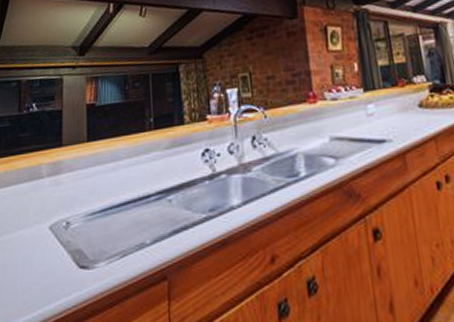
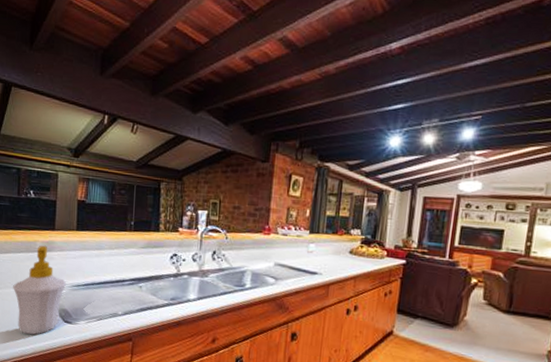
soap bottle: none [15,167,80,295] -> present [13,245,67,335]

